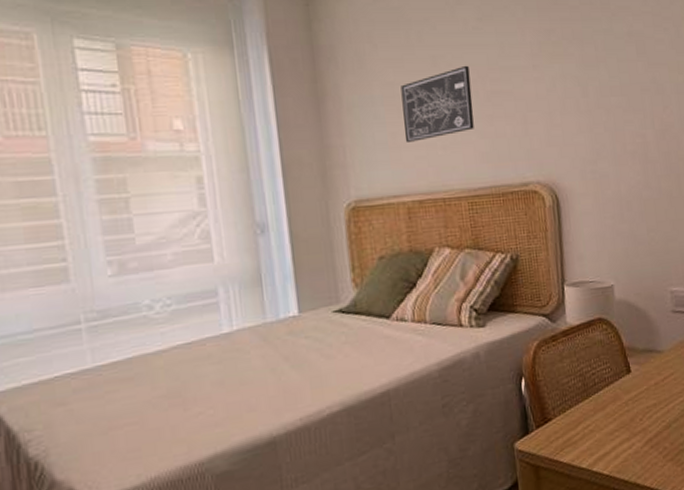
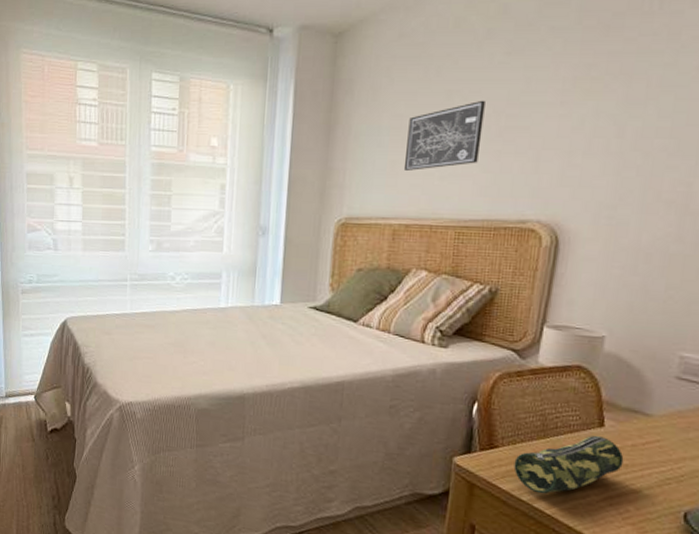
pencil case: none [568,382,653,457] -> present [513,435,624,494]

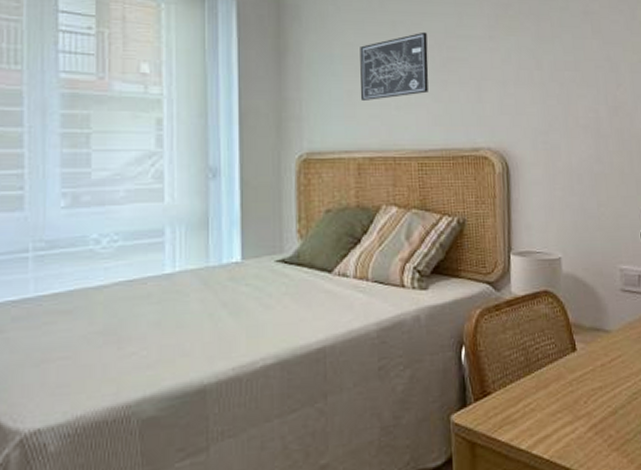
pencil case: present [513,435,624,494] -> none [508,360,598,438]

